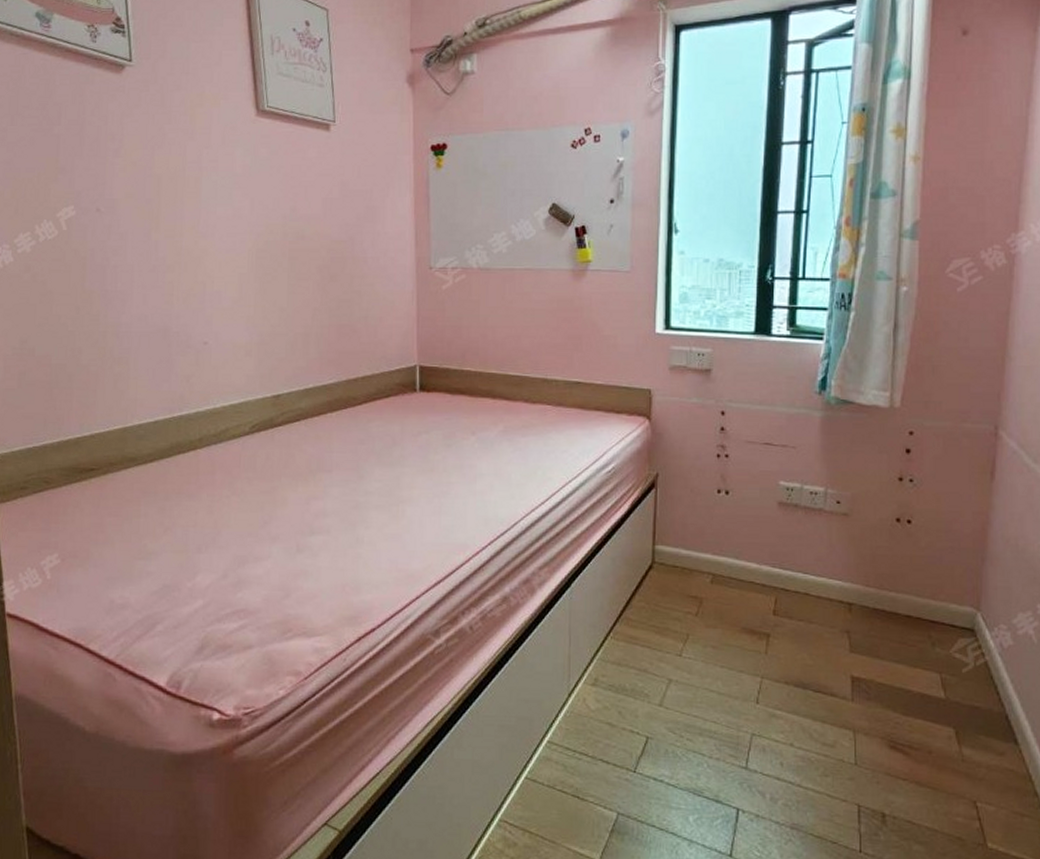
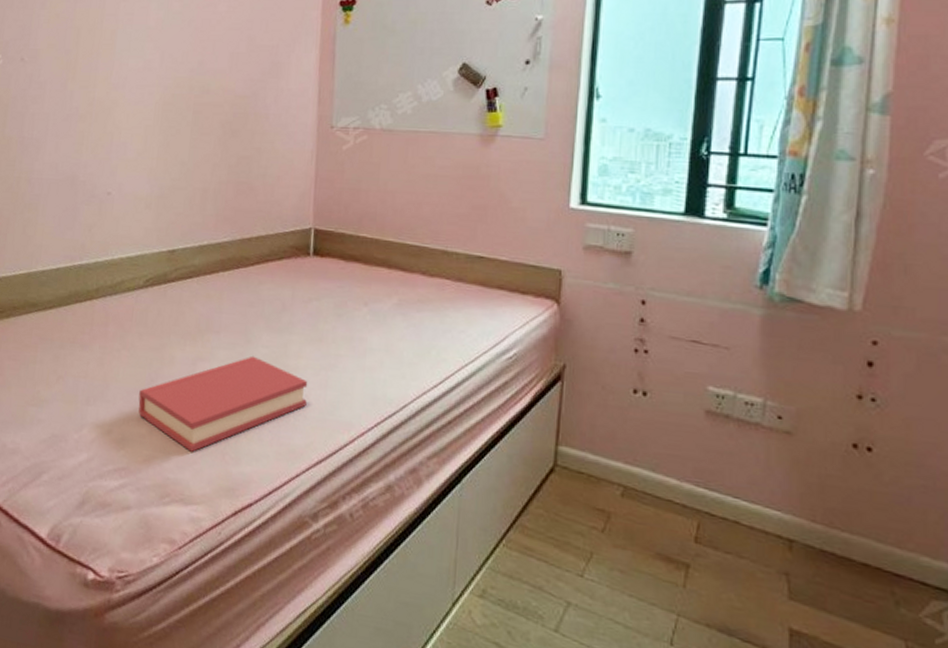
hardback book: none [253,490,422,587] -> present [138,356,308,452]

